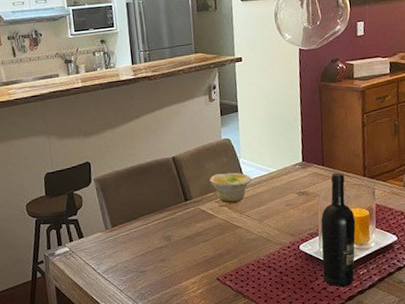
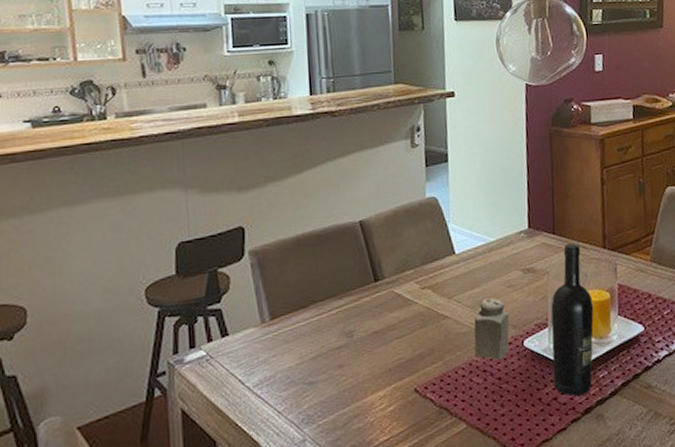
bowl: present [209,172,252,204] -> none [408,242,464,285]
salt shaker: none [260,214,288,259] -> present [474,298,510,360]

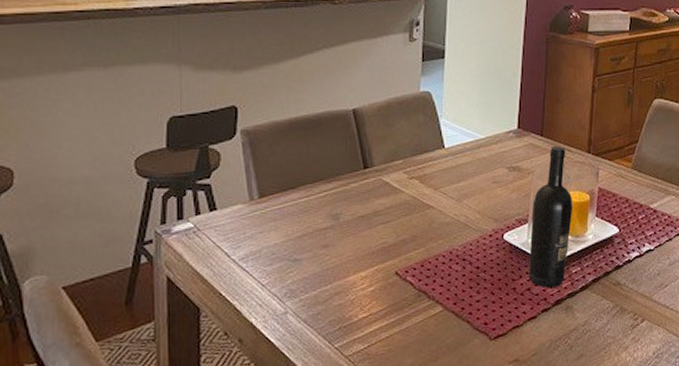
salt shaker: present [474,298,510,360] -> none [456,192,492,250]

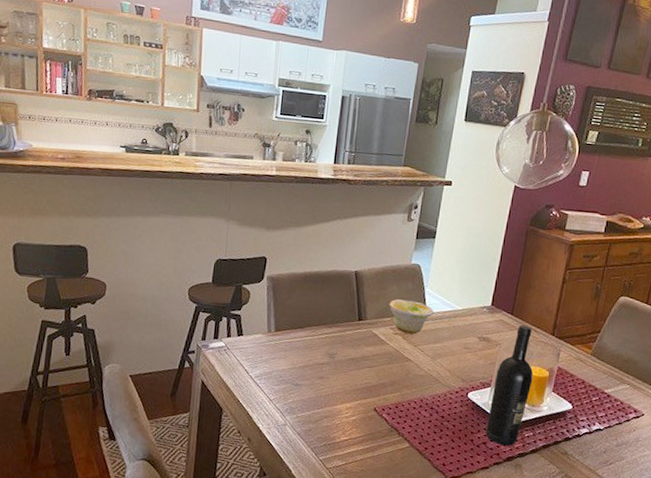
bowl: none [399,135,453,176] -> present [389,299,434,335]

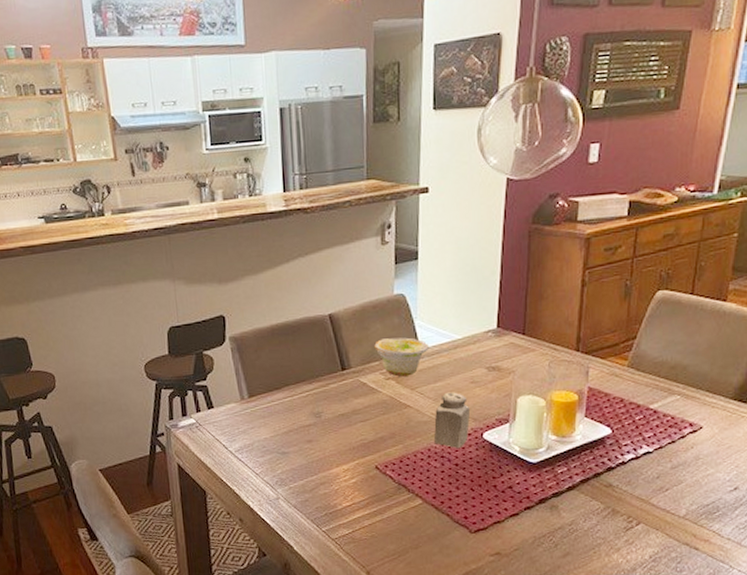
salt shaker: none [427,353,461,403] -> present [434,392,471,448]
wine bottle: present [485,325,534,446] -> none [509,345,559,487]

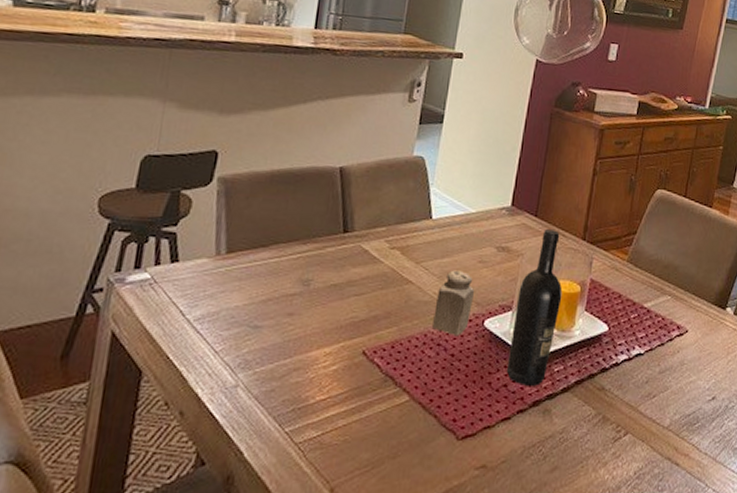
bowl: present [374,337,429,377] -> none [383,202,441,248]
wine bottle: none [509,345,559,487] -> present [506,229,563,386]

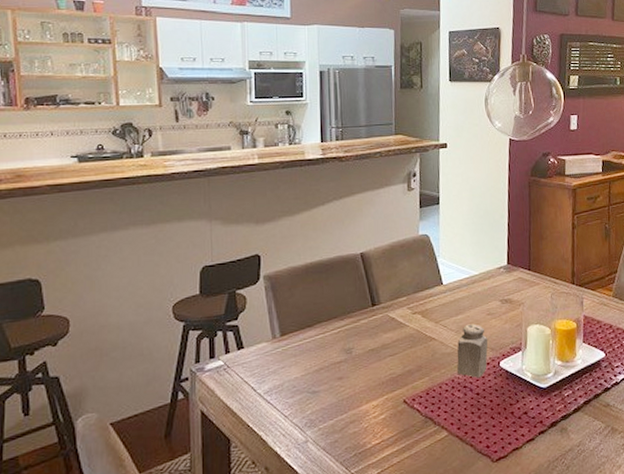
wine bottle: present [506,229,563,386] -> none [524,279,562,411]

